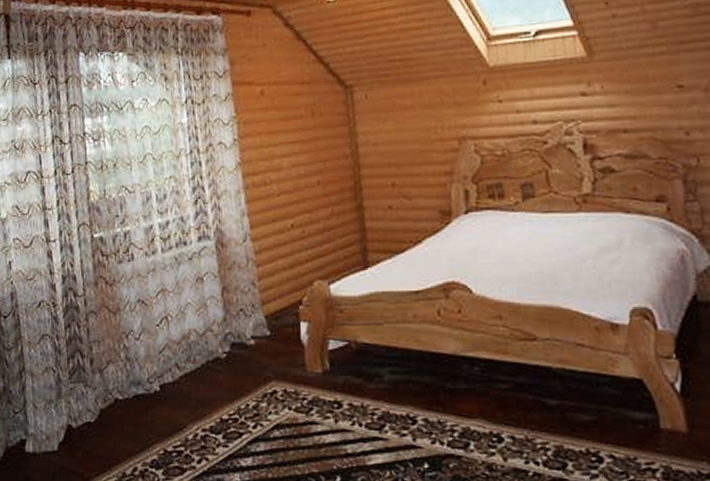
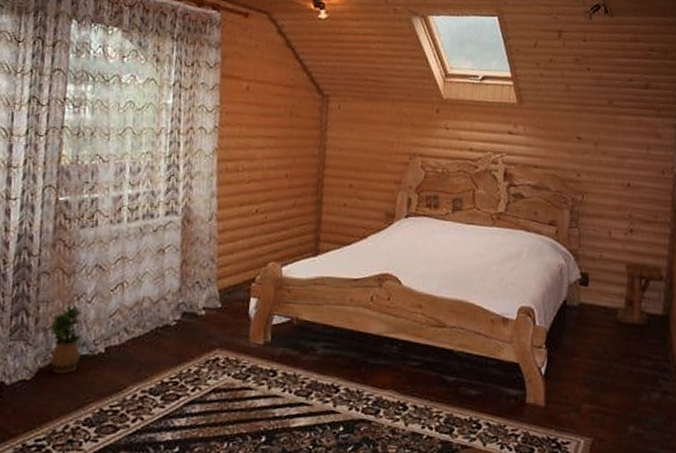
potted plant: none [104,343,138,414] -> present [49,305,83,374]

